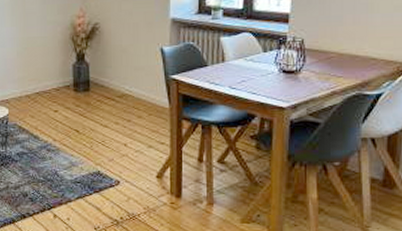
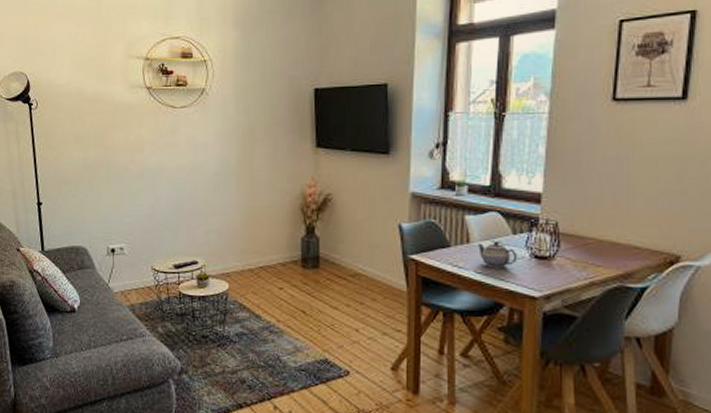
teapot: none [231,59,268,83] -> present [477,241,517,268]

